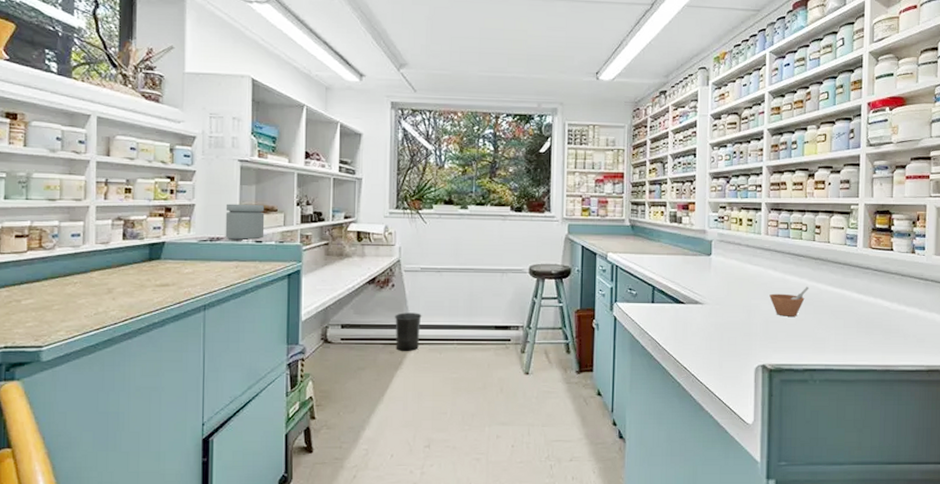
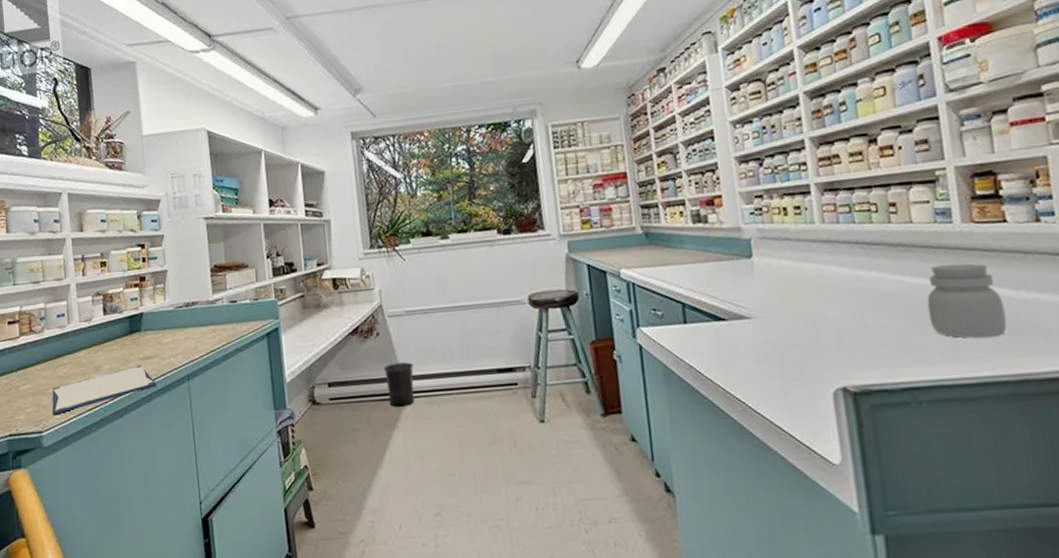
notepad: none [56,291,171,332] -> present [52,365,156,415]
jar: present [225,203,265,240] -> none [196,261,238,303]
mortar and pestle: present [769,286,809,317] -> none [838,281,893,323]
jar: none [830,278,882,337] -> present [927,263,1007,338]

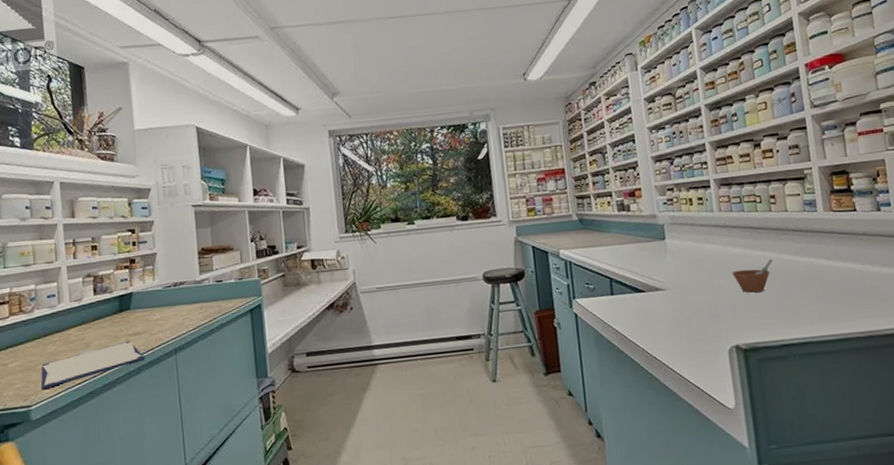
waste bin: present [384,362,415,407] -> none [357,332,384,373]
mortar and pestle: none [838,281,893,323] -> present [732,258,773,293]
jar: present [927,263,1007,338] -> none [799,244,857,304]

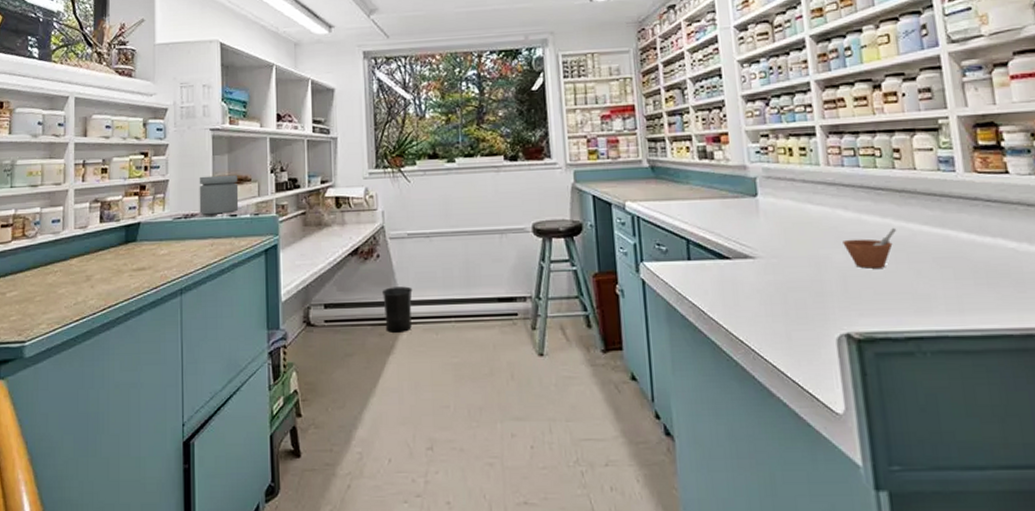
notepad: present [41,341,145,390] -> none [38,276,148,325]
jar: none [185,245,224,283] -> present [199,174,239,215]
waste bin: none [357,332,384,373] -> present [382,286,413,333]

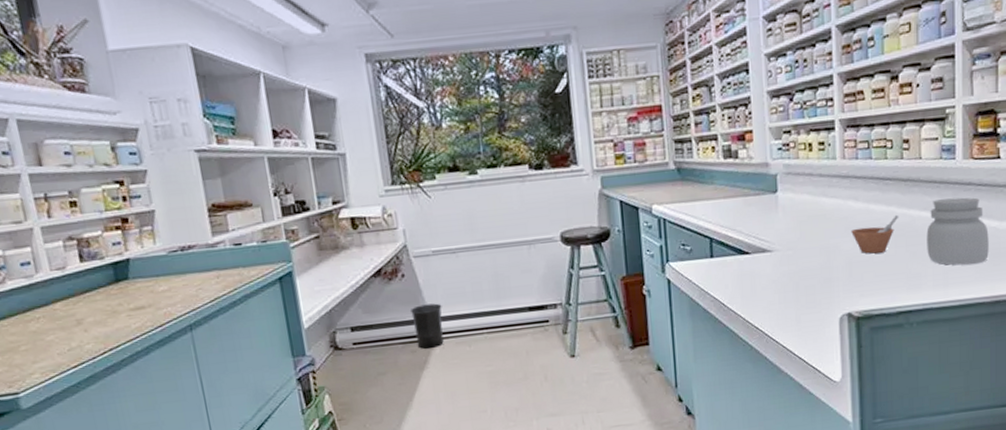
jar: present [199,174,239,215] -> none [190,200,243,246]
jar: none [931,213,1011,290] -> present [926,197,989,265]

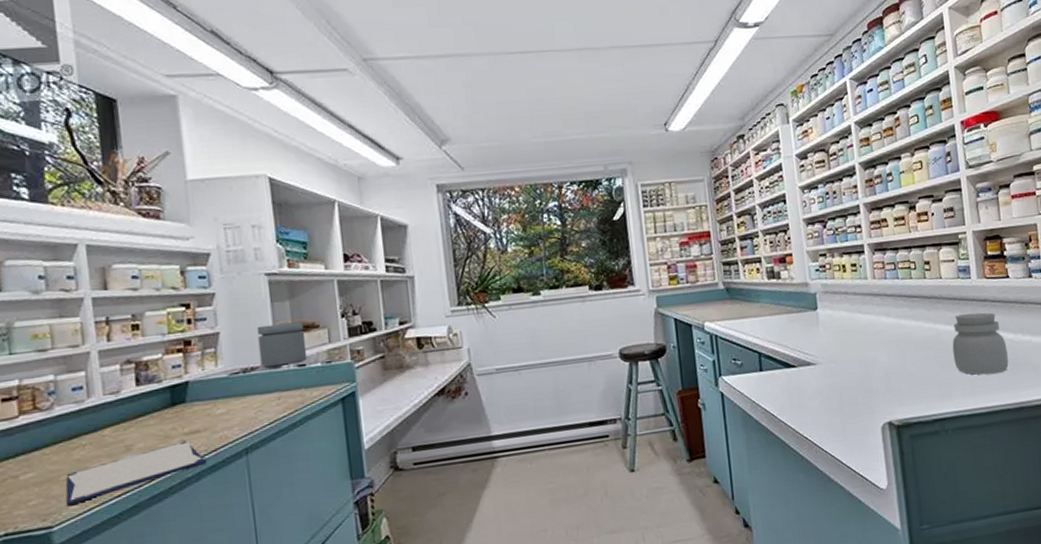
notepad: none [25,316,153,375] -> present [65,441,206,506]
jar: none [190,200,243,246] -> present [256,321,308,368]
waste bin: present [411,303,444,349] -> none [473,420,505,467]
mortar and pestle: present [851,214,899,254] -> none [886,328,927,365]

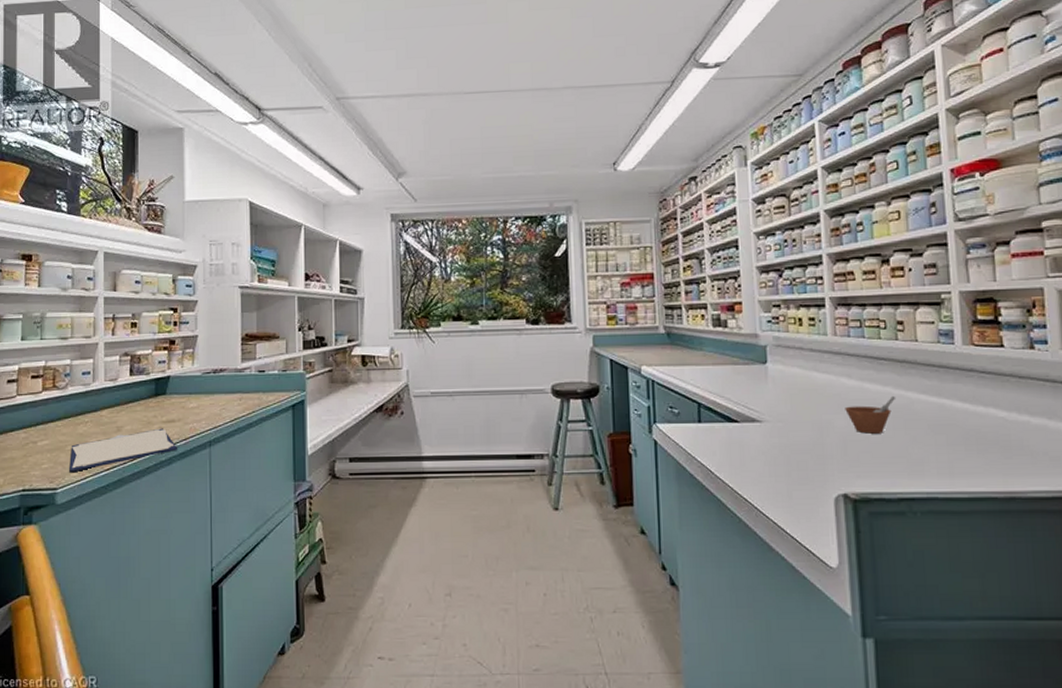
jar: present [256,321,308,368] -> none [228,331,267,370]
mortar and pestle: none [886,328,927,365] -> present [845,395,896,434]
jar: present [952,312,1009,375] -> none [927,383,999,456]

